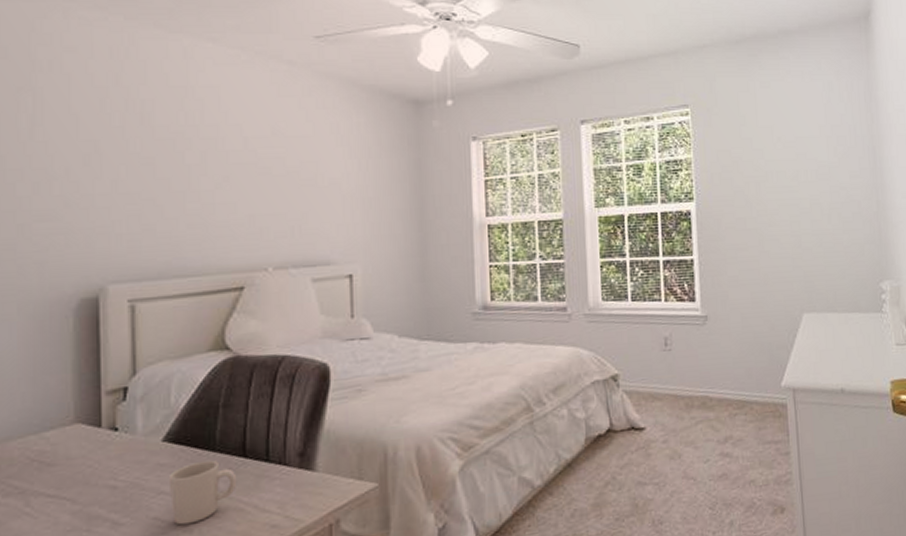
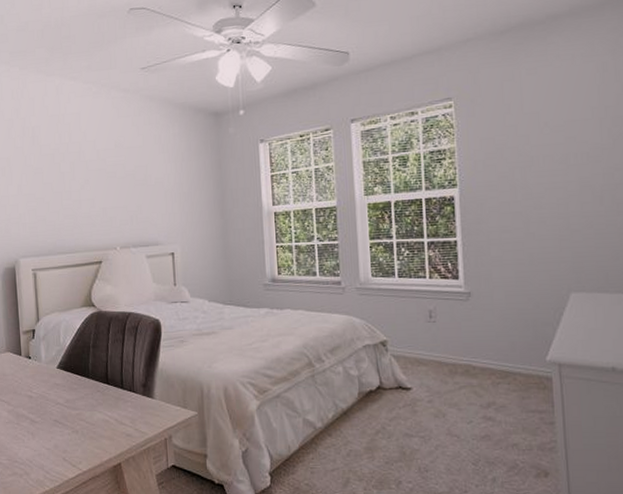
mug: present [168,460,238,526] -> none [61,384,104,427]

